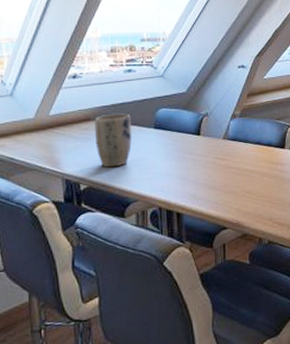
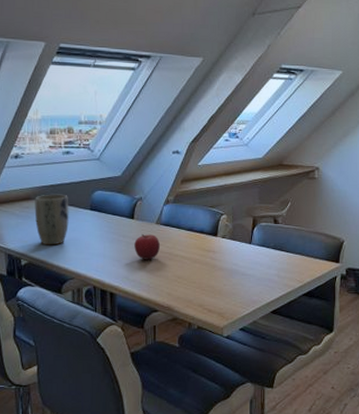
fruit: none [201,150,227,177] -> present [134,234,160,260]

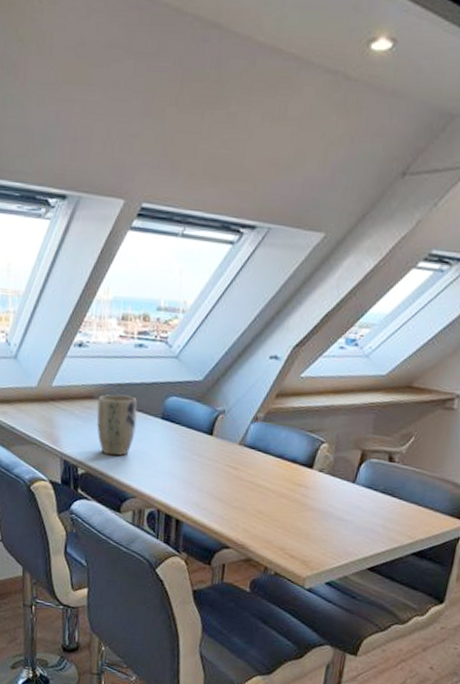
fruit: present [134,234,160,260] -> none [209,455,241,487]

